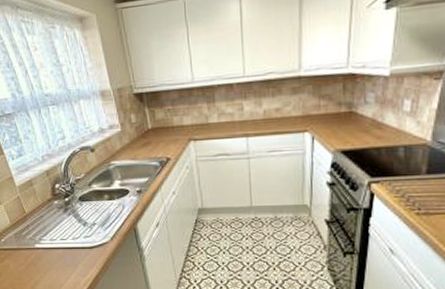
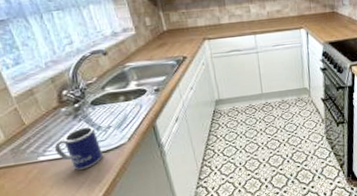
mug: none [48,221,88,261] -> present [54,126,103,170]

